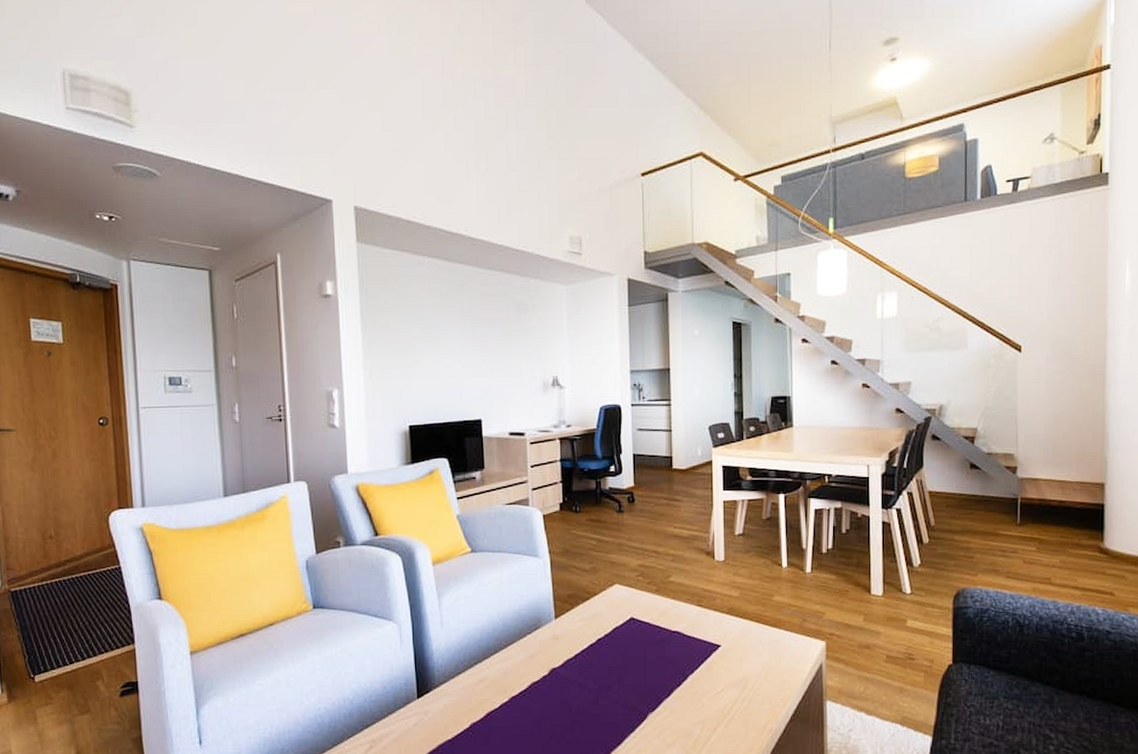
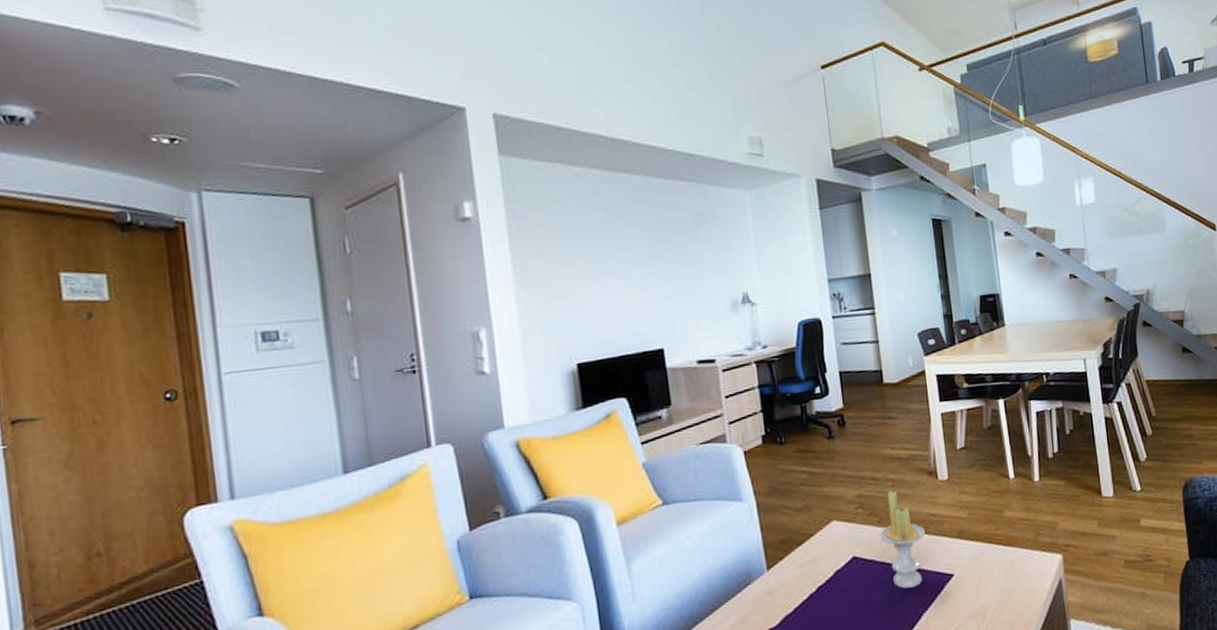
candle: none [656,565,699,651] -> present [879,491,926,589]

